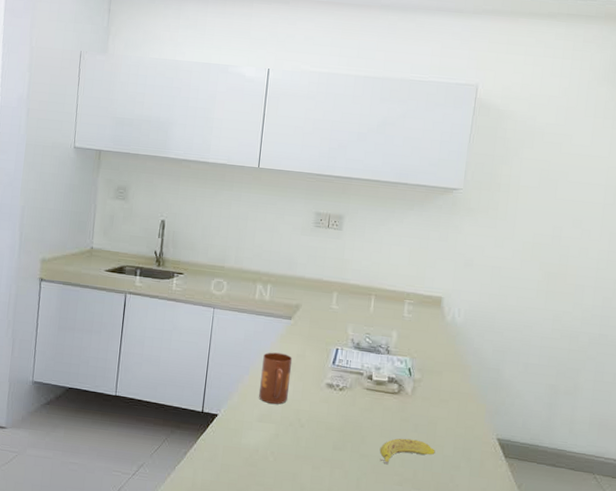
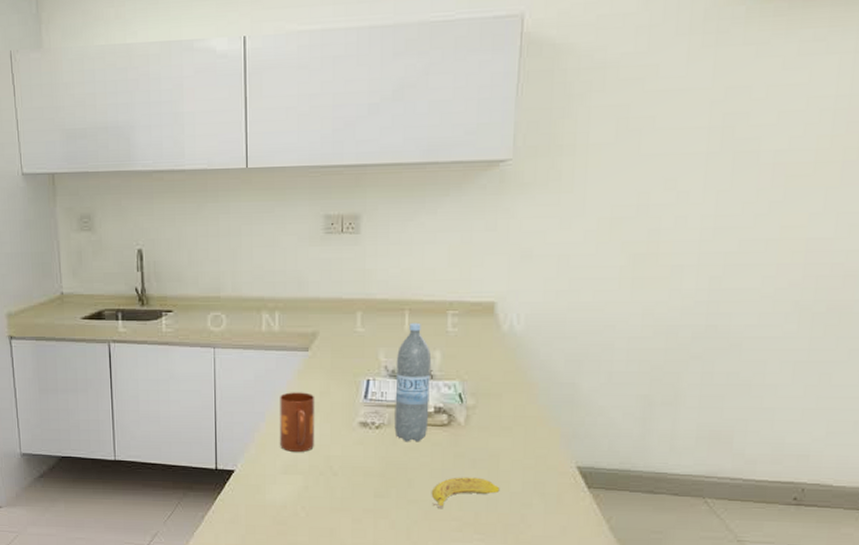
water bottle: none [354,306,390,406] -> present [394,322,432,442]

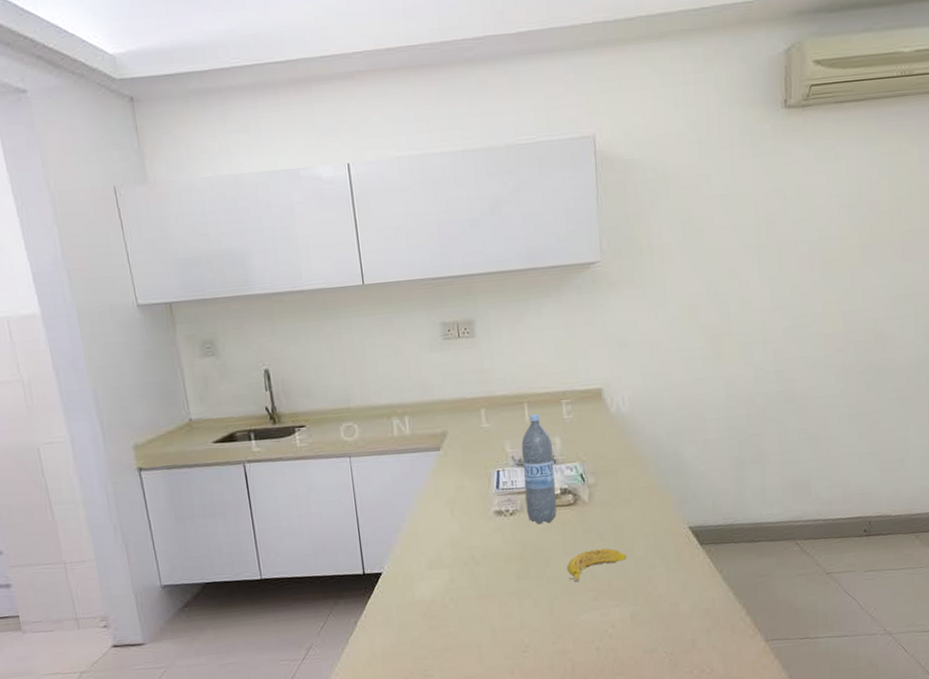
mug: present [280,392,315,452] -> none [418,489,455,548]

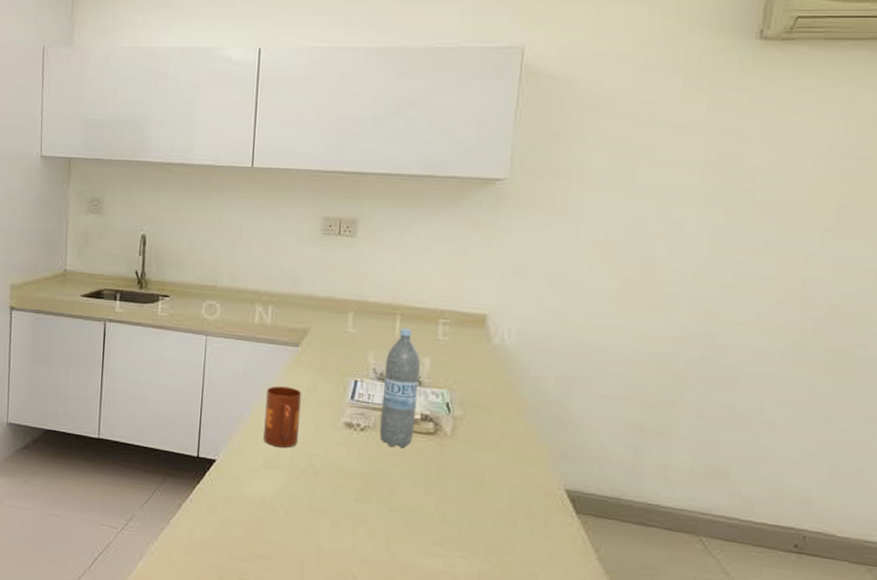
mug: none [418,489,455,548] -> present [263,386,302,448]
banana: present [566,548,627,583] -> none [413,488,485,521]

